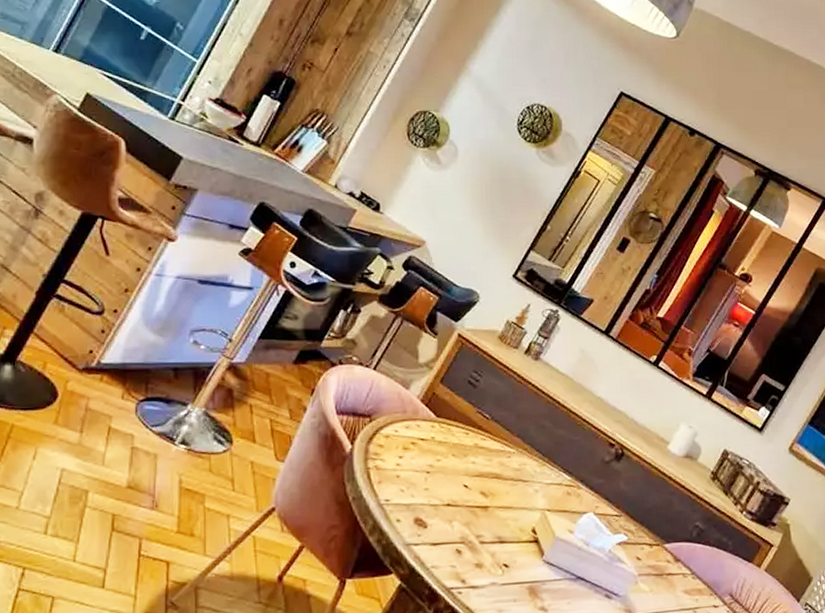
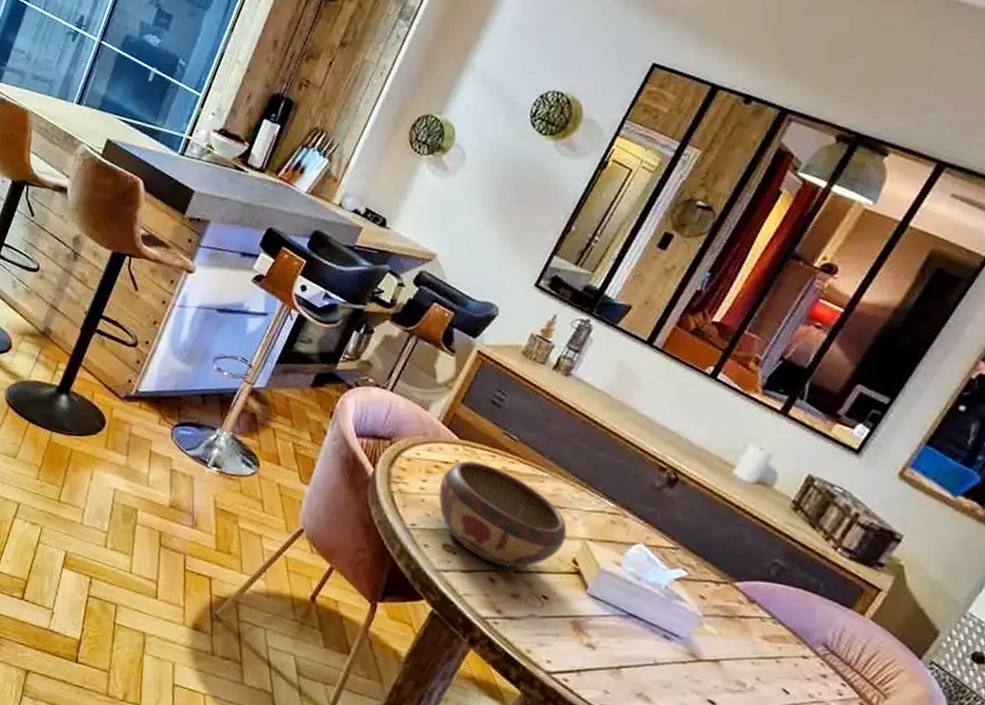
decorative bowl: none [414,437,529,539] -> present [439,460,567,567]

